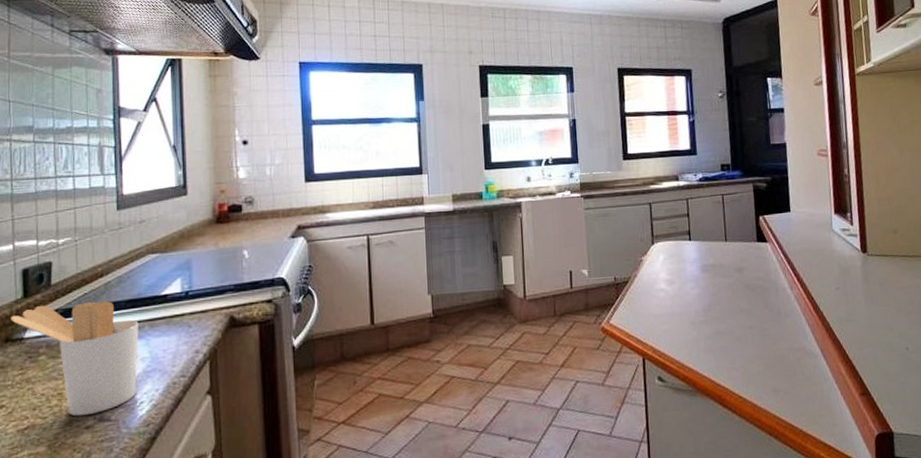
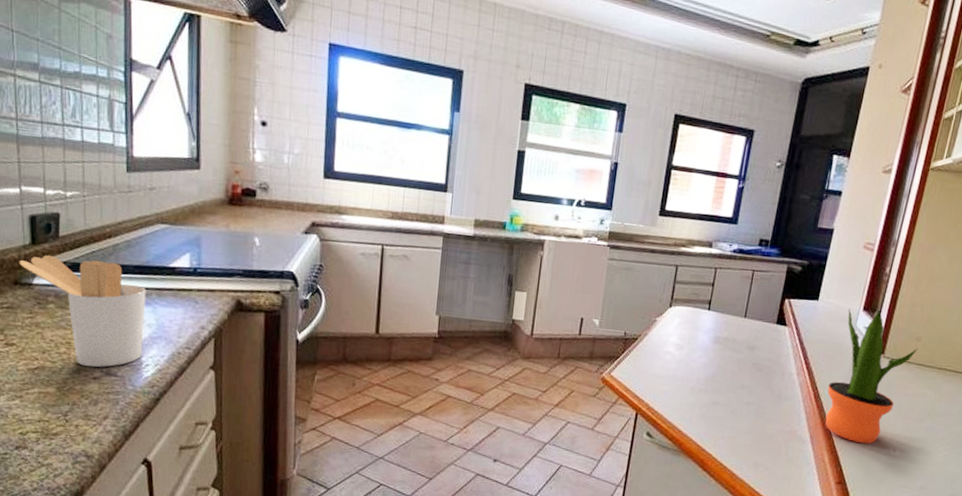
potted plant: none [821,210,898,348] -> present [825,308,919,444]

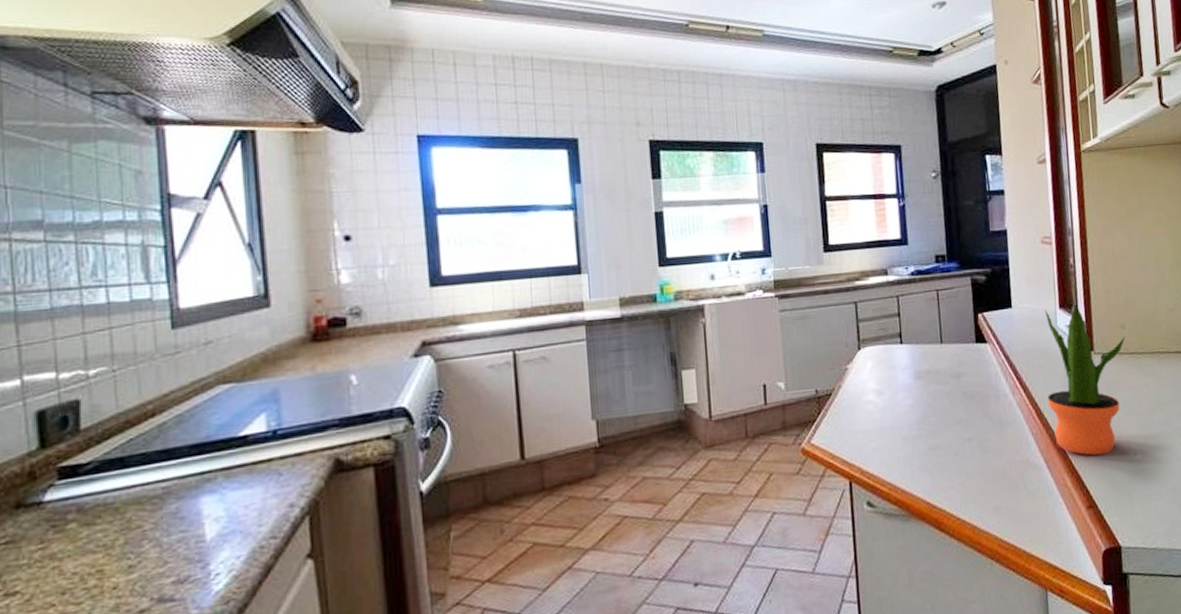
utensil holder: present [19,254,146,368] -> none [22,446,210,599]

